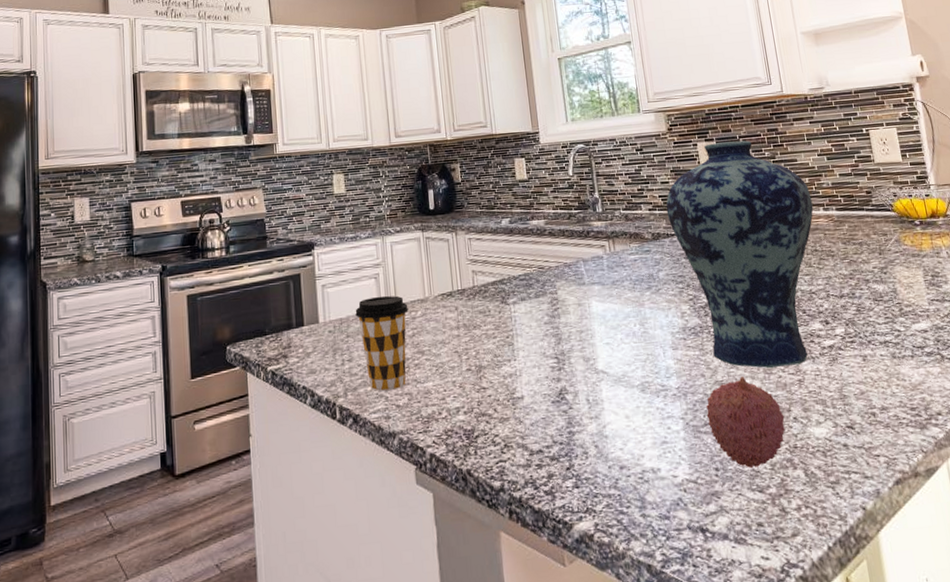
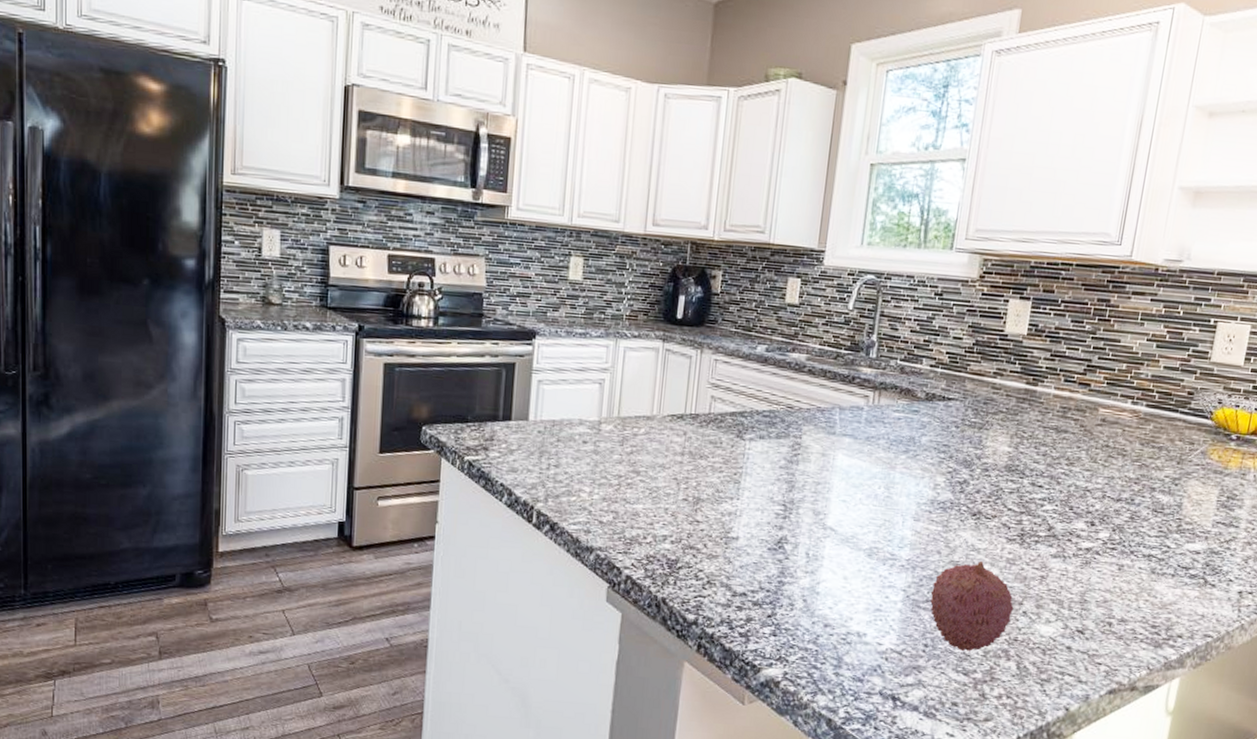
coffee cup: present [355,295,409,392] -> none [570,404,631,506]
vase: present [666,140,814,369] -> none [949,302,1124,562]

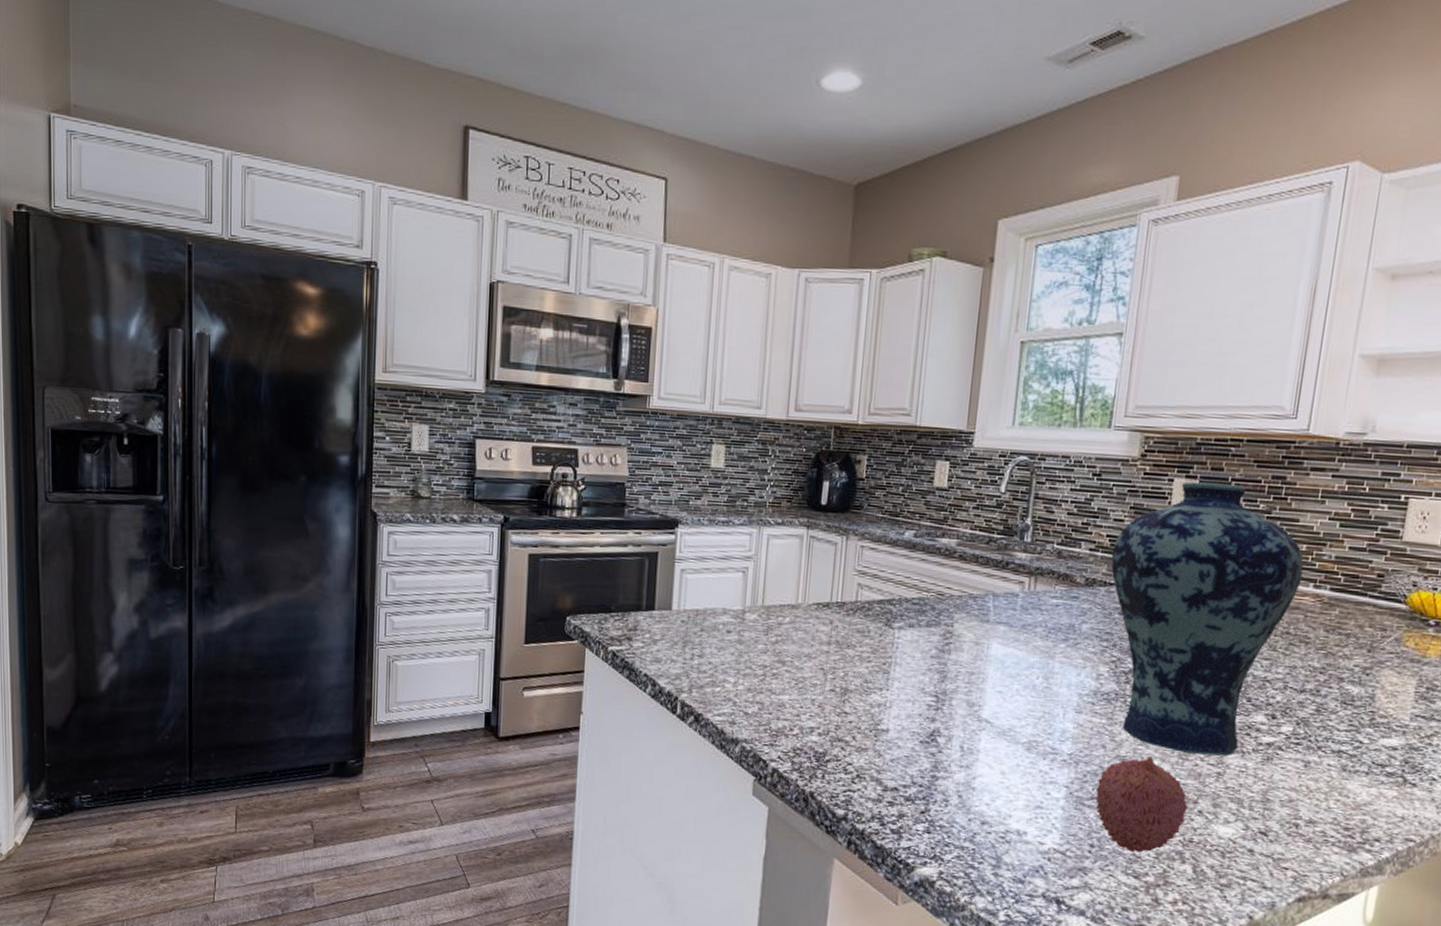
vase: none [949,302,1124,562] -> present [1111,481,1304,758]

